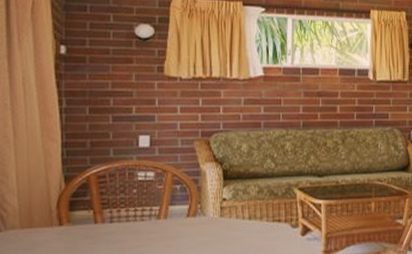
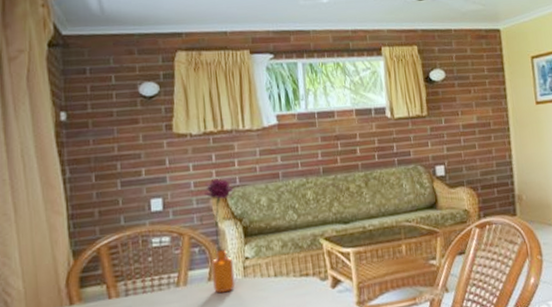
flower: none [184,122,219,229] -> present [200,179,239,294]

